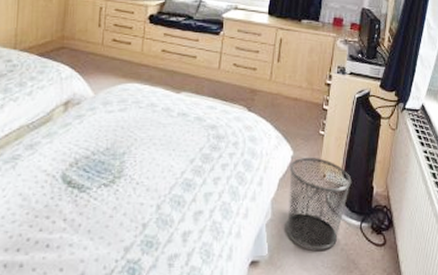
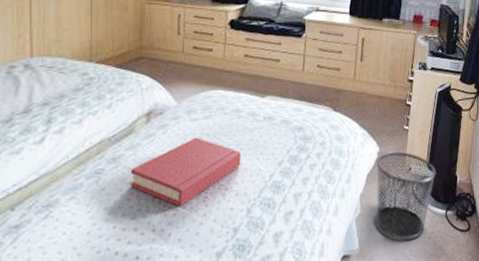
hardback book: none [45,129,154,198] -> present [130,137,241,207]

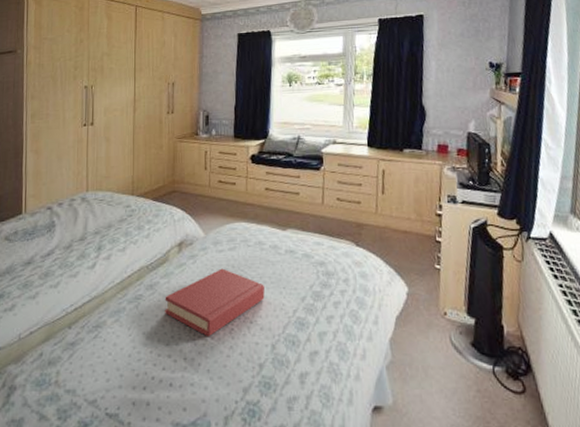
waste bin: present [375,151,436,240] -> none [405,293,478,397]

